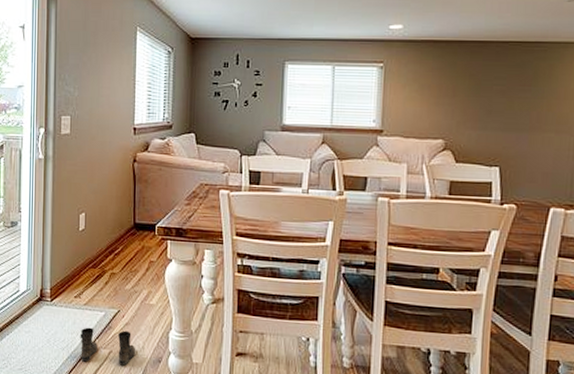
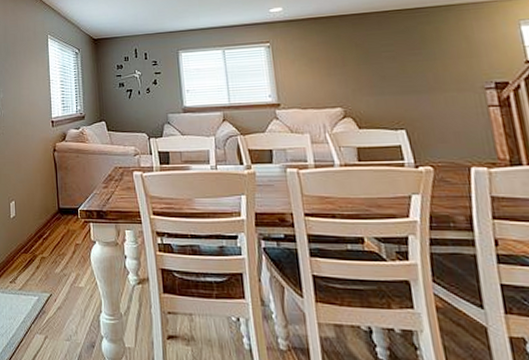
boots: present [80,327,136,366] -> none [17,312,70,352]

